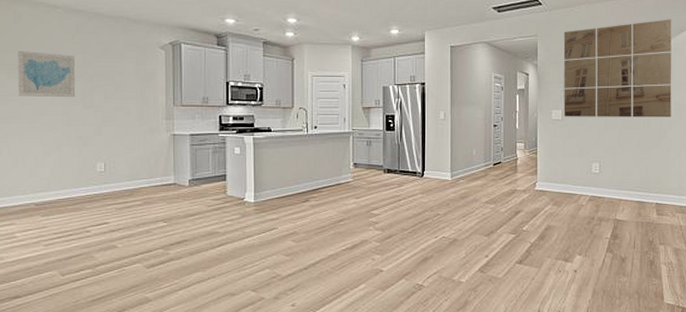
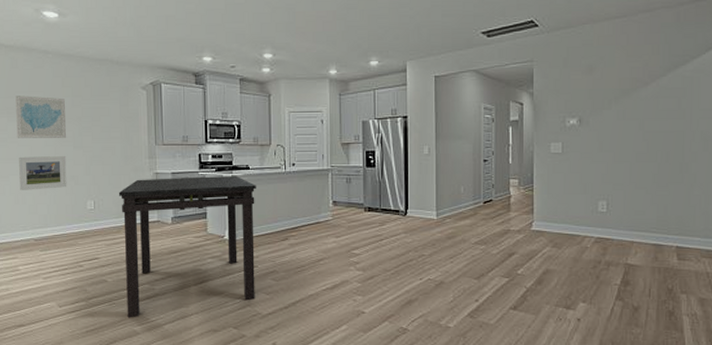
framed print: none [20,116,75,152] -> present [19,156,67,190]
dining table: none [132,137,278,285] -> present [118,175,256,318]
wall art: present [563,19,672,118] -> none [564,35,697,150]

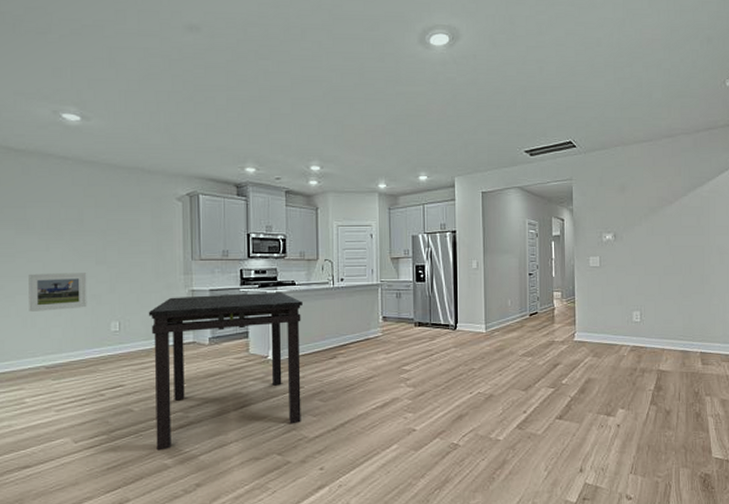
wall art: present [15,96,67,139] -> none [26,205,88,254]

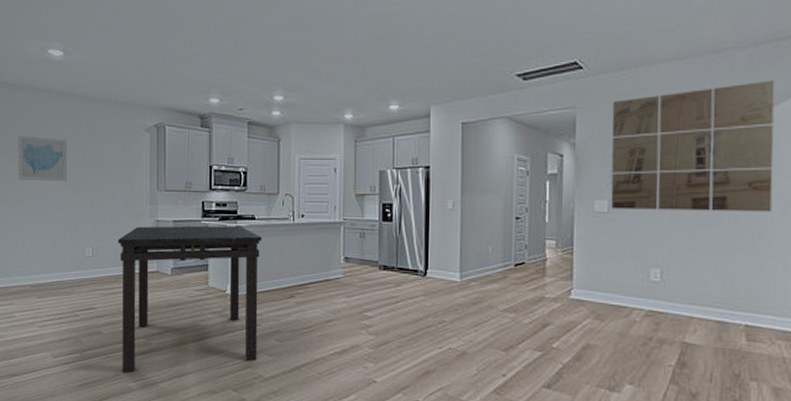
wall art: none [26,205,88,254] -> present [18,136,68,182]
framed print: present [28,273,87,312] -> none [19,199,66,234]
wall art: none [599,160,714,264] -> present [610,80,775,212]

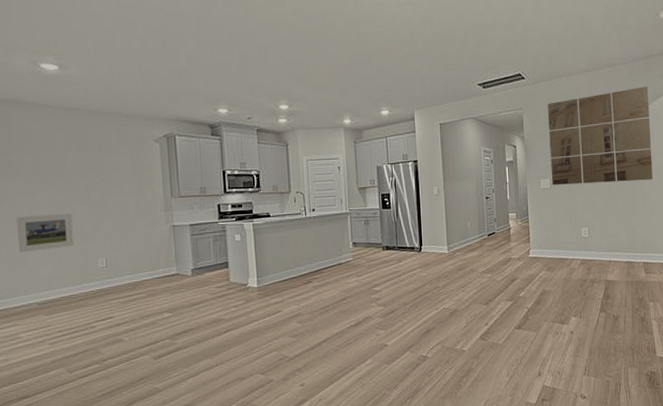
wall art: present [18,136,68,182] -> none [11,152,73,197]
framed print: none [19,199,66,234] -> present [16,214,75,252]
dining table: present [117,225,262,374] -> none [132,223,281,376]

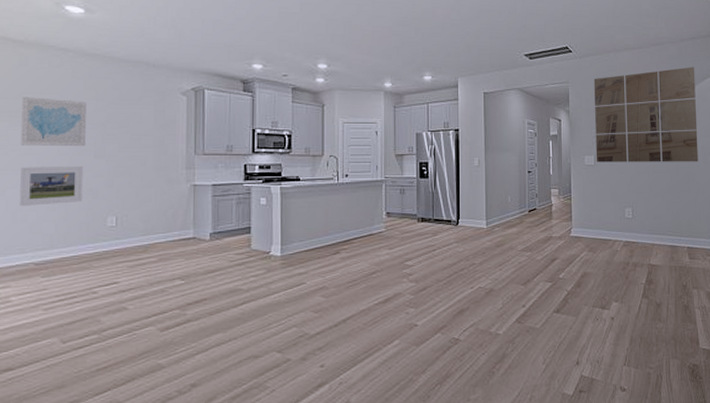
wall art: none [11,152,73,197] -> present [20,97,86,147]

